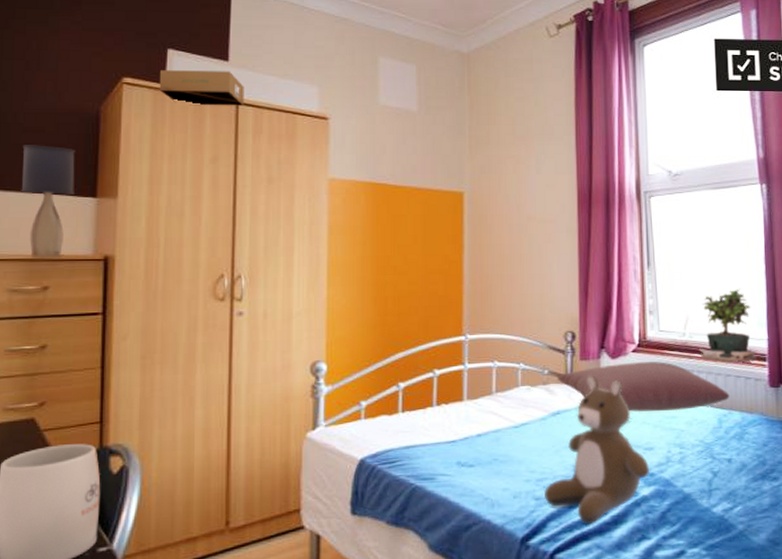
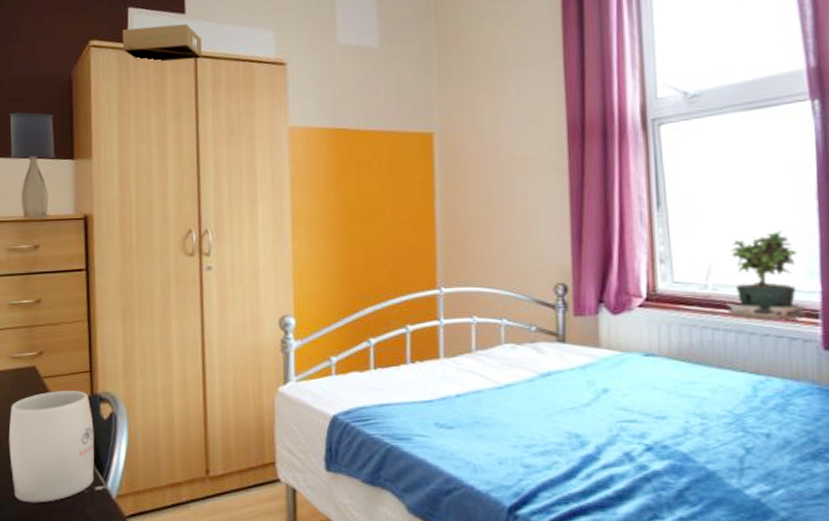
teddy bear: present [544,375,650,525] -> none [534,333,663,498]
pillow: present [557,362,730,413] -> none [546,318,768,376]

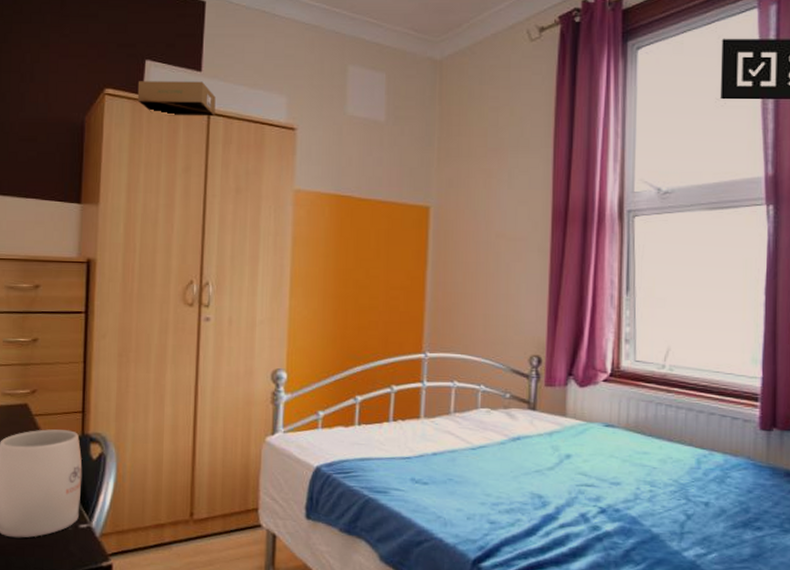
table lamp: present [9,112,55,220] -> none [17,153,63,260]
potted plant: present [726,230,808,322] -> none [680,320,749,402]

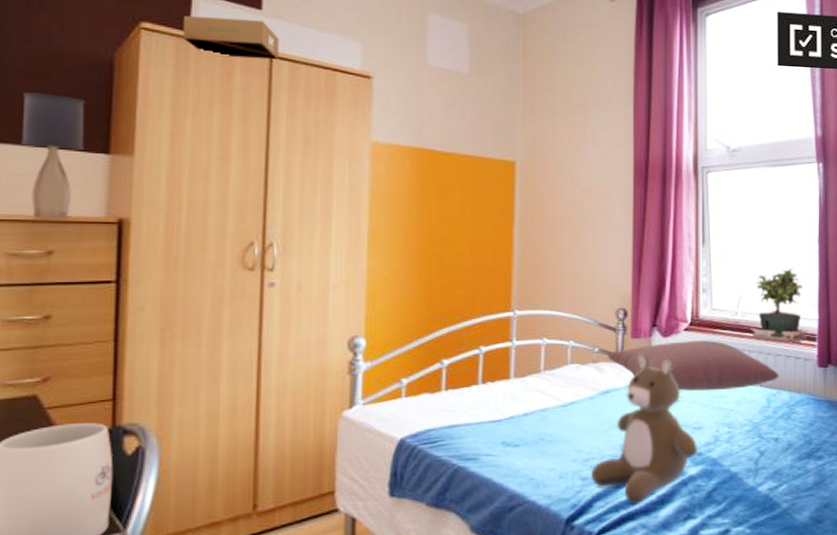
table lamp: none [17,153,63,260] -> present [21,92,85,220]
teddy bear: none [500,402,616,554] -> present [591,353,698,505]
pillow: none [519,392,712,447] -> present [607,340,779,392]
potted plant: none [680,320,749,402] -> present [751,268,808,344]

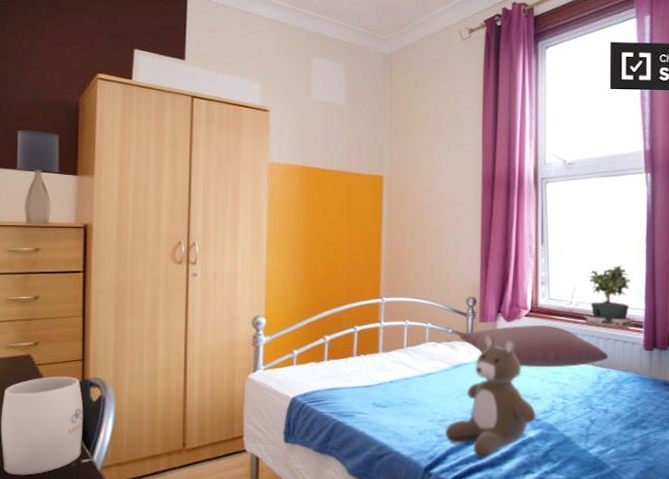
box: present [182,16,279,60] -> none [127,67,198,99]

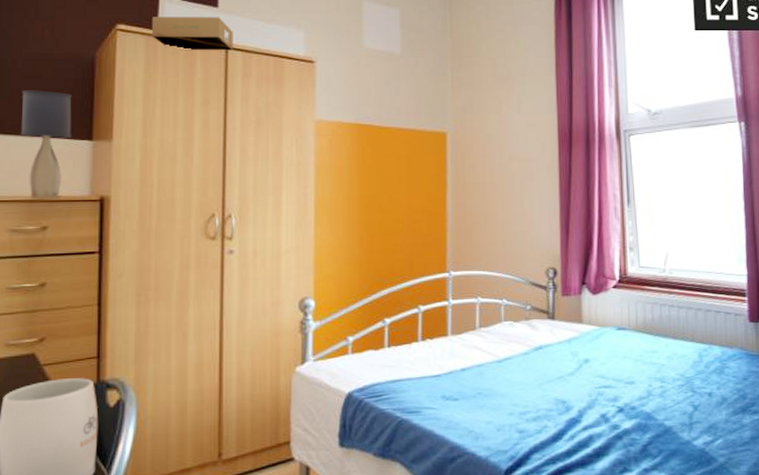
box: none [127,67,198,99] -> present [151,17,233,51]
teddy bear: present [445,335,536,459] -> none [528,310,632,457]
pillow: present [459,325,609,368] -> none [539,297,710,347]
potted plant: present [584,264,636,330] -> none [679,225,738,300]

